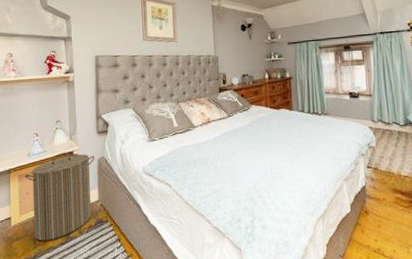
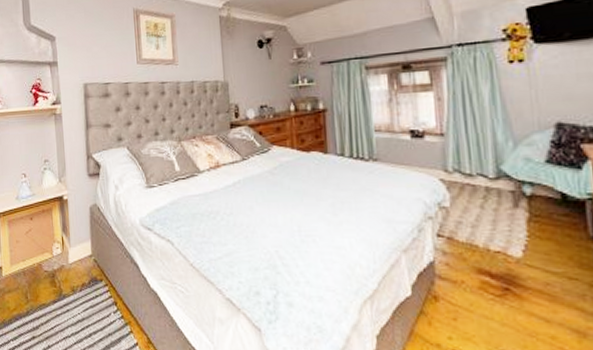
laundry hamper: present [24,152,95,241] -> none [14,196,87,297]

